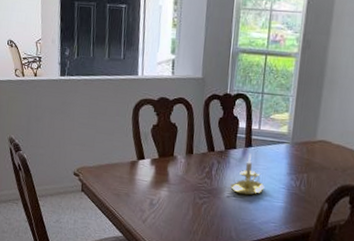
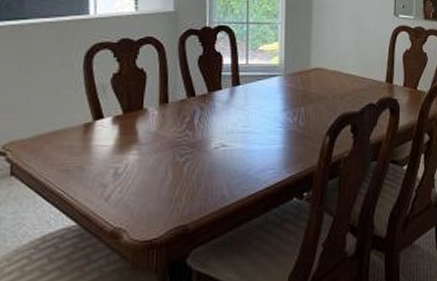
candle holder: present [230,153,265,196] -> none [218,93,258,143]

